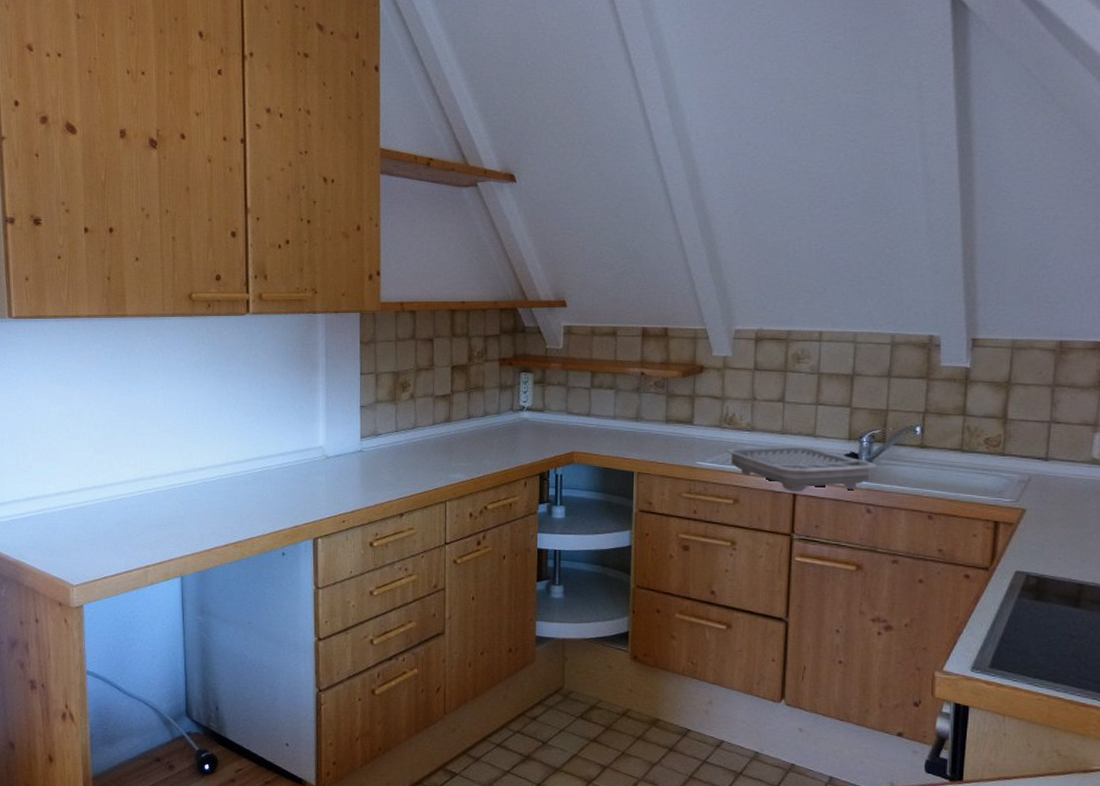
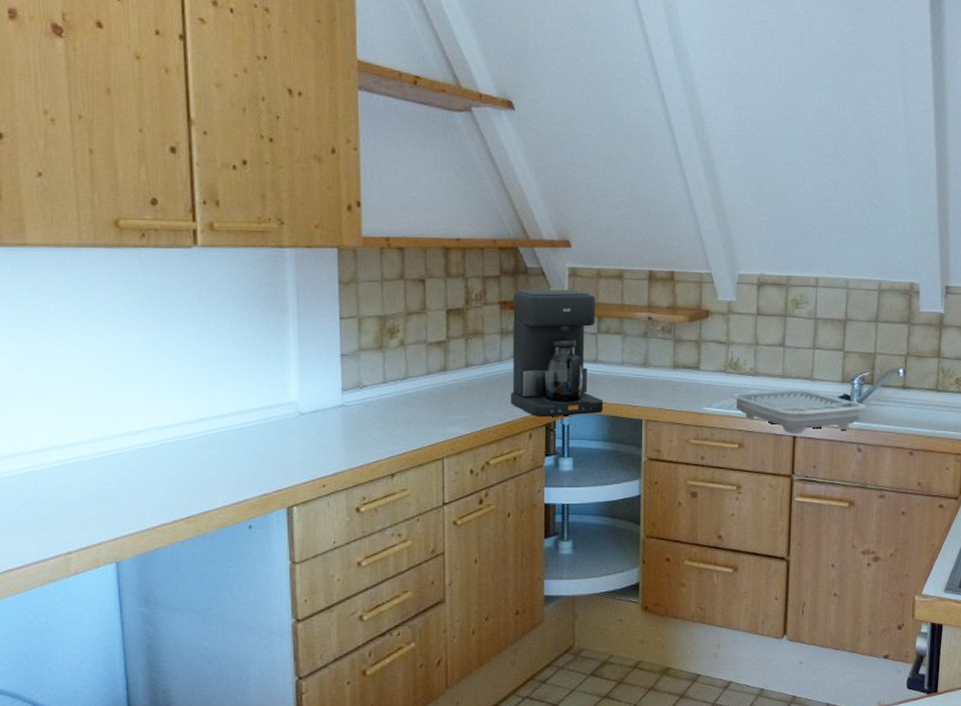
coffee maker: none [508,347,596,467] -> present [511,289,604,418]

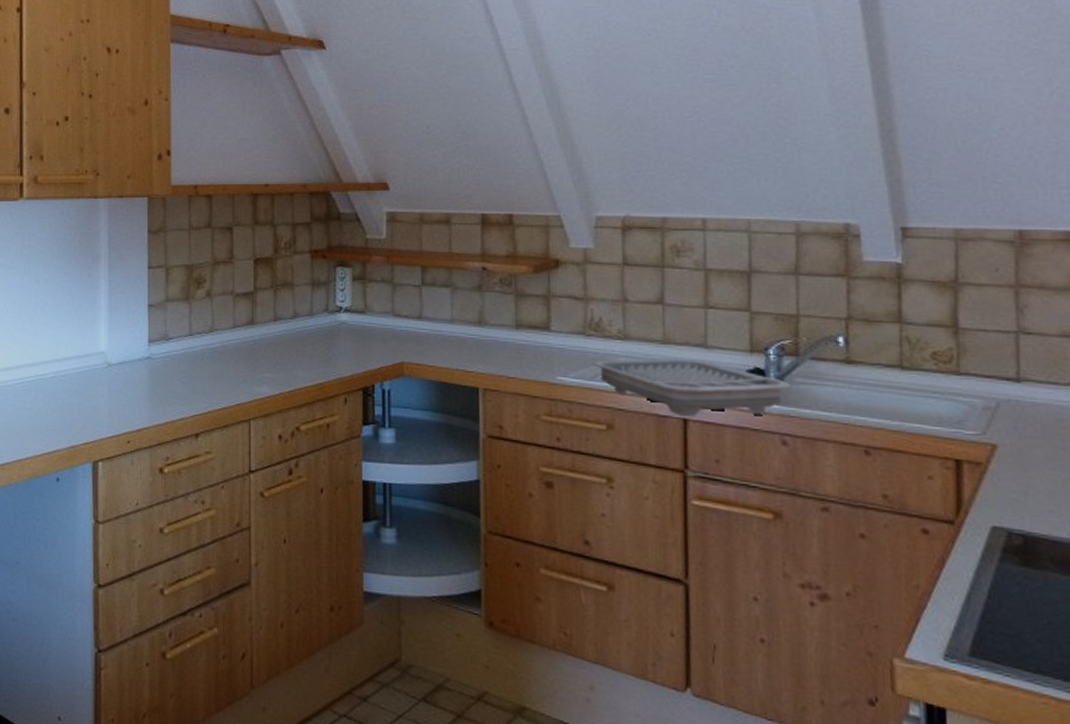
coffee maker: present [511,289,604,418] -> none [323,236,431,381]

